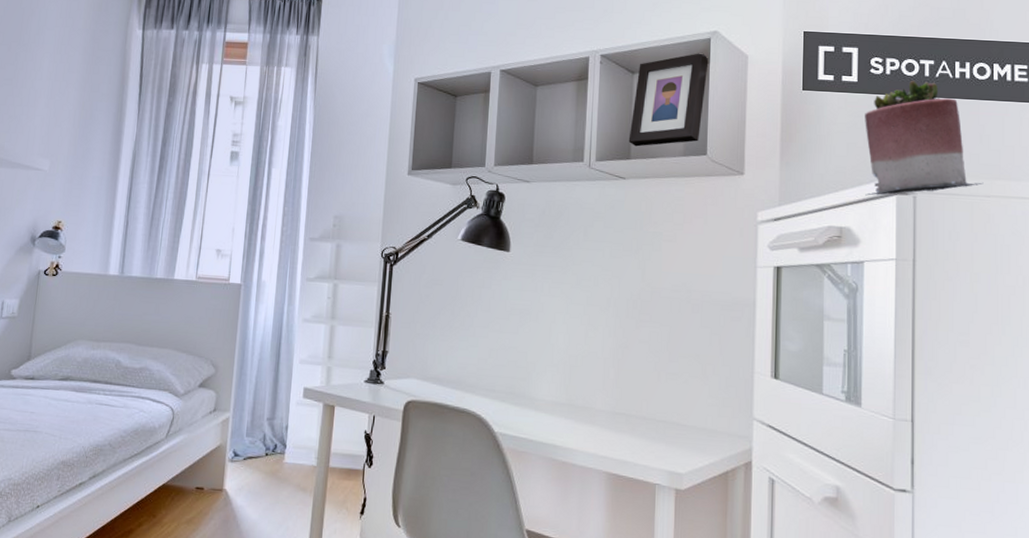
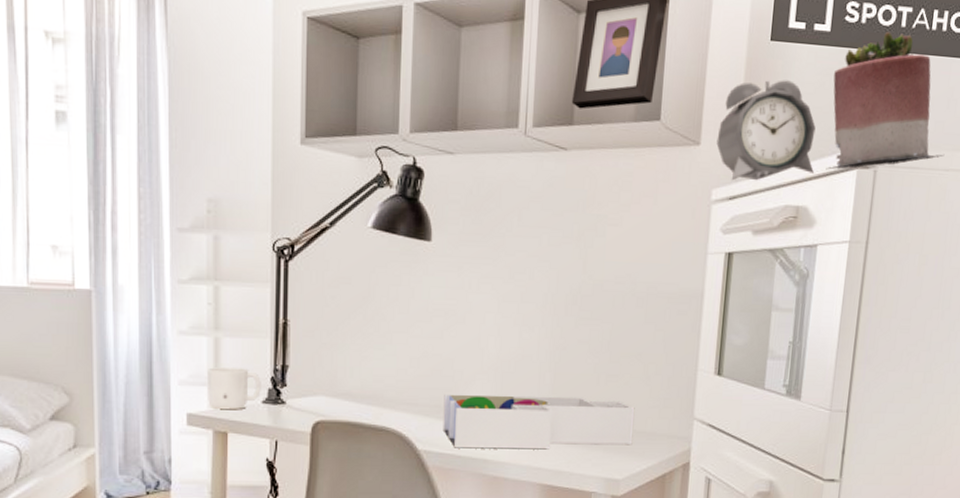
mug: none [321,350,365,387] -> present [208,367,261,410]
desk organizer: none [517,382,695,441] -> present [443,394,635,450]
alarm clock: none [759,121,855,205] -> present [716,80,816,181]

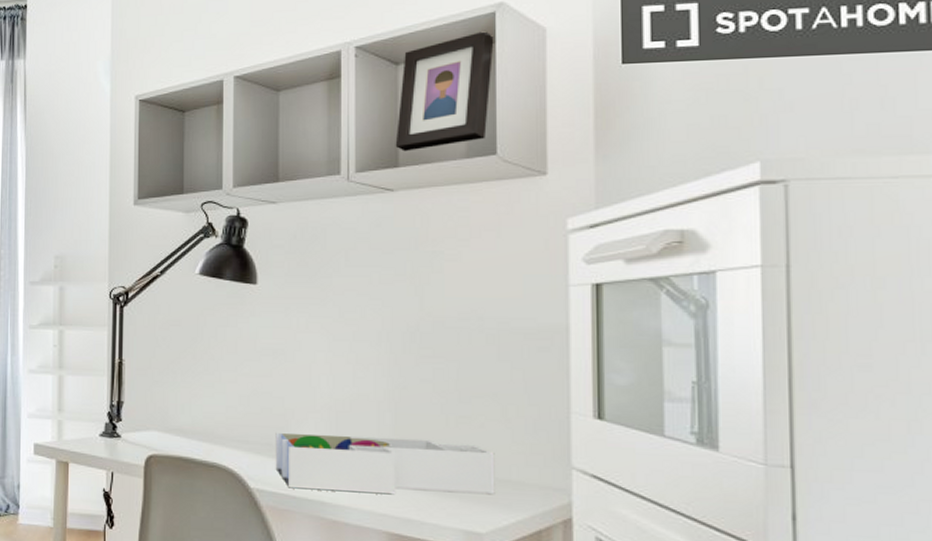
mug: present [208,367,261,410] -> none [52,402,99,442]
alarm clock: present [716,80,816,181] -> none [567,100,700,208]
succulent planter: present [826,32,945,170] -> none [711,36,888,189]

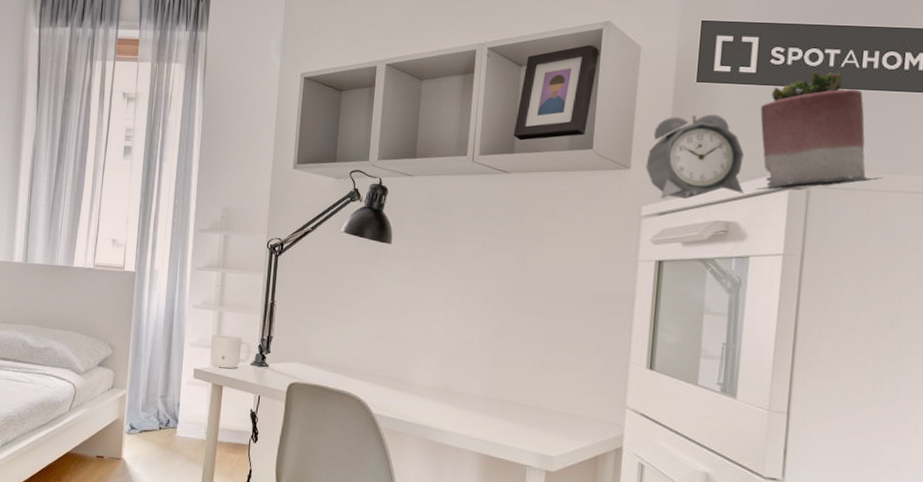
mug: none [52,402,99,442] -> present [210,334,251,369]
desk organizer: present [275,432,495,495] -> none [394,368,569,426]
alarm clock: none [567,100,700,208] -> present [646,114,745,200]
succulent planter: none [711,36,888,189] -> present [755,71,884,191]

